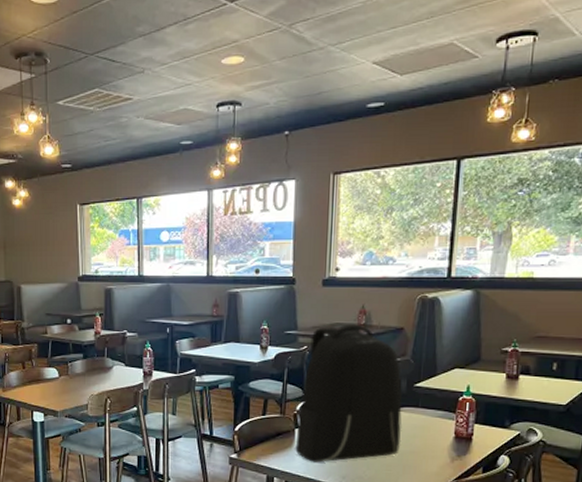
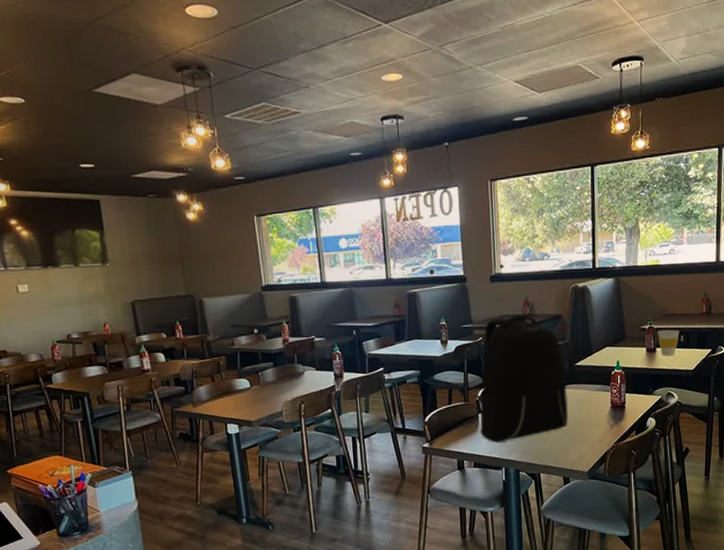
cup: none [523,354,552,386] -> present [658,329,679,357]

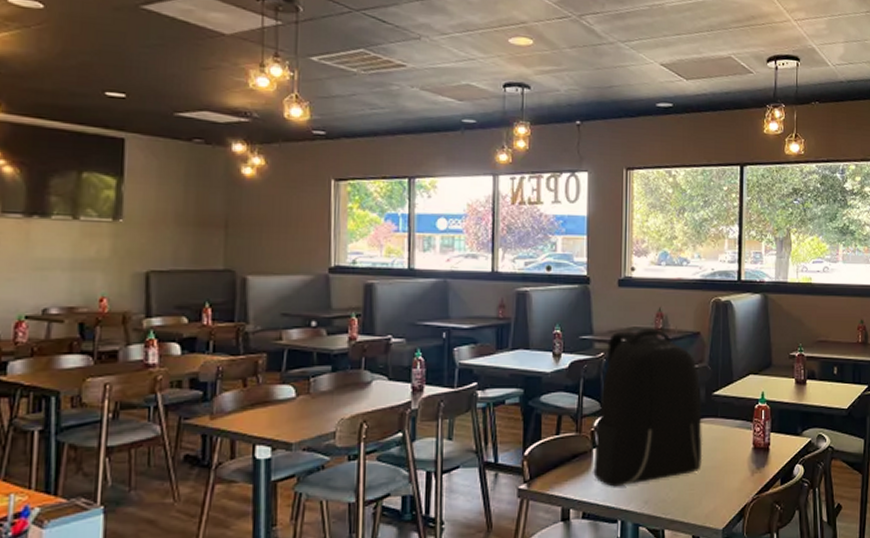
cup: present [658,329,679,357] -> none [809,359,833,391]

